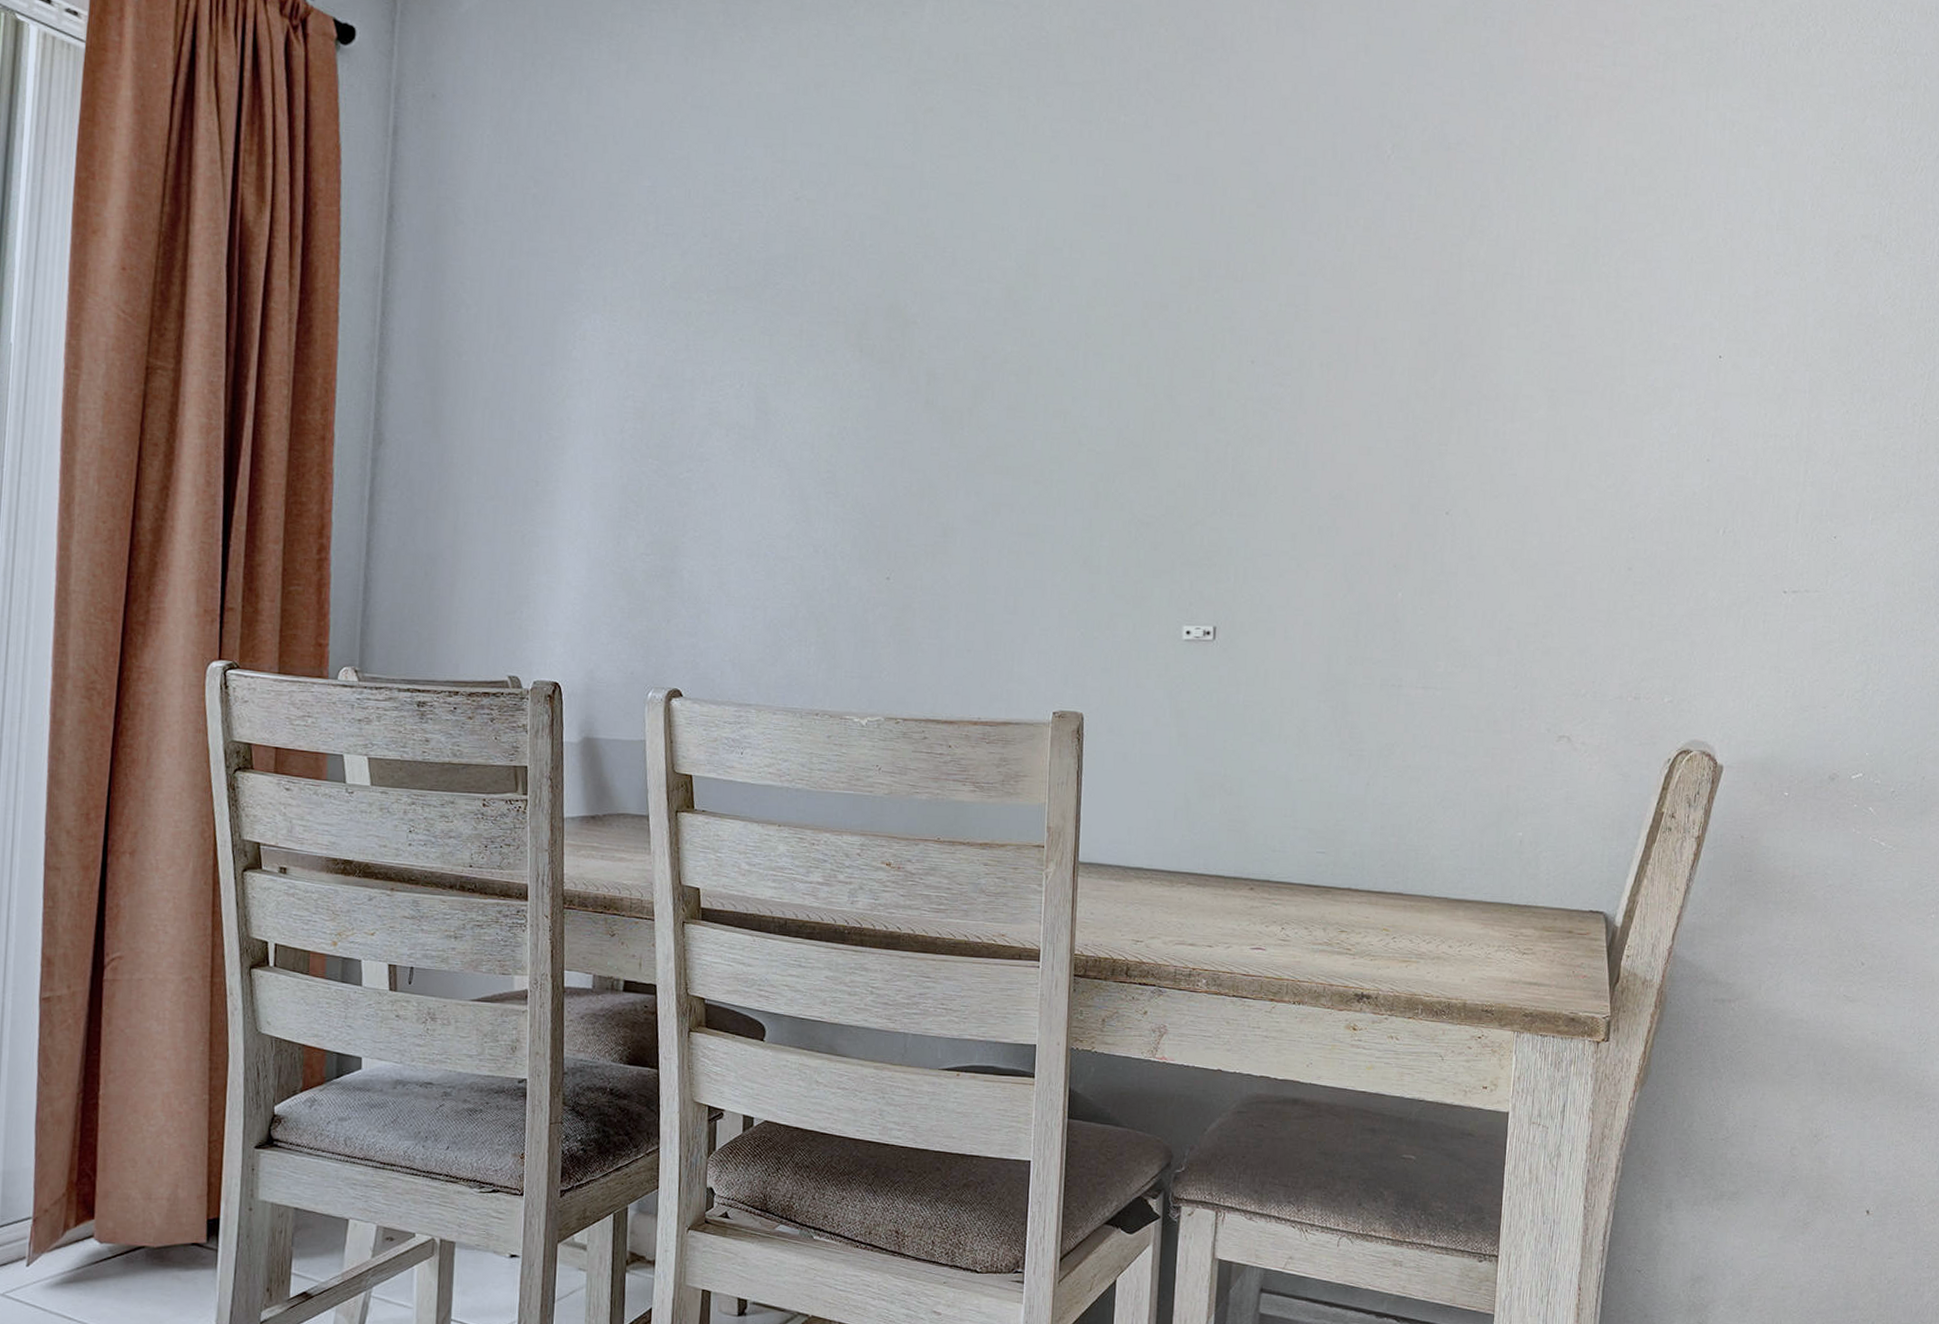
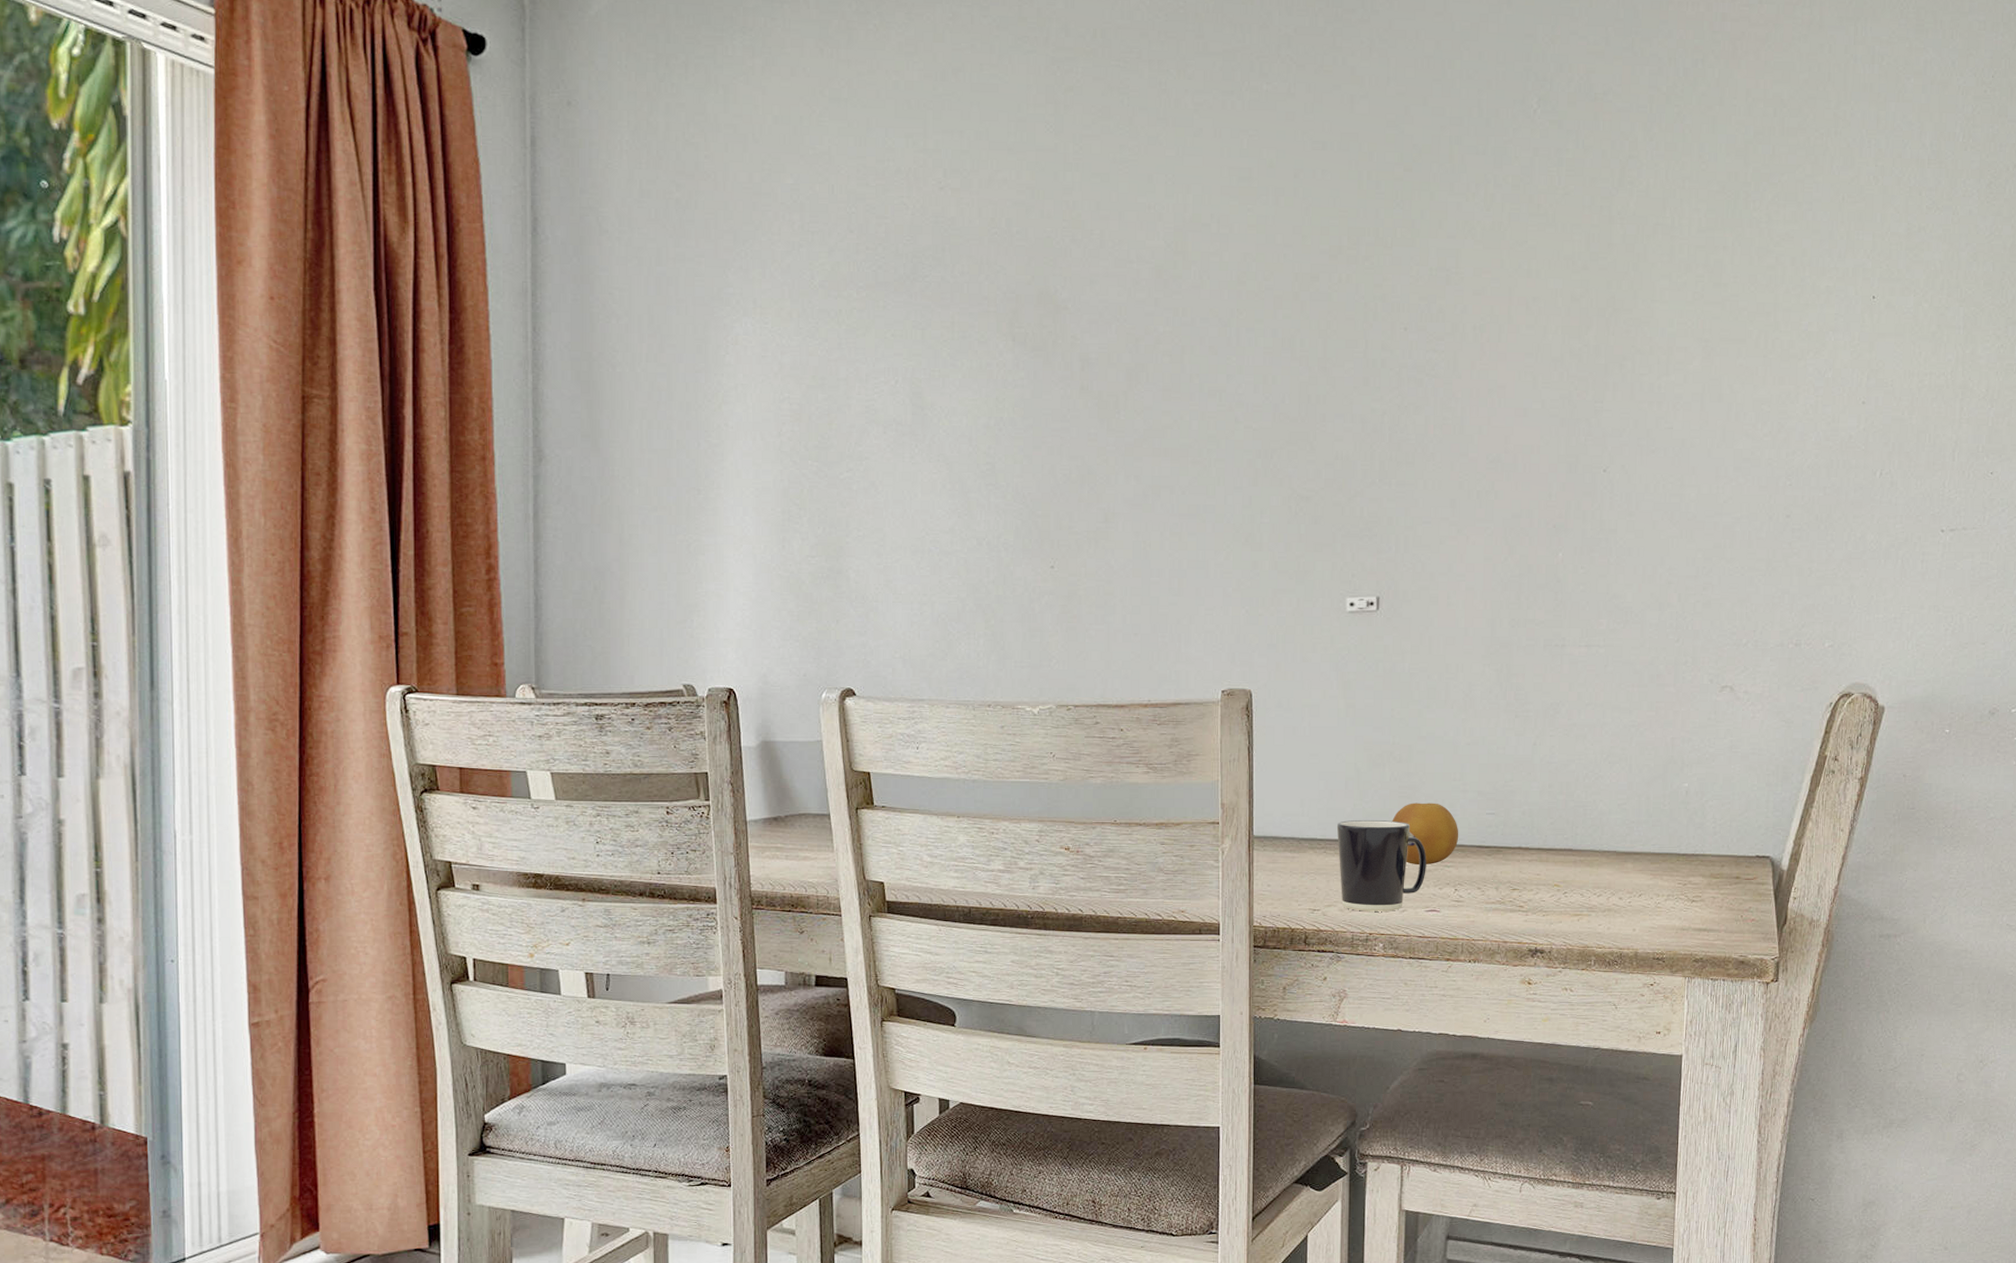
mug: none [1163,851,1254,947] -> present [1336,820,1427,912]
fruit: none [1220,837,1288,901] -> present [1392,803,1459,866]

